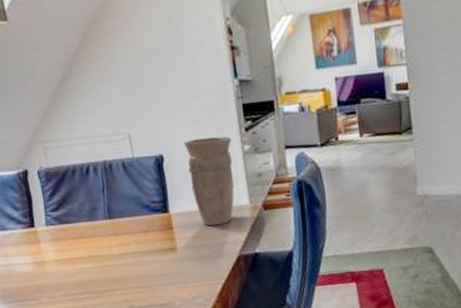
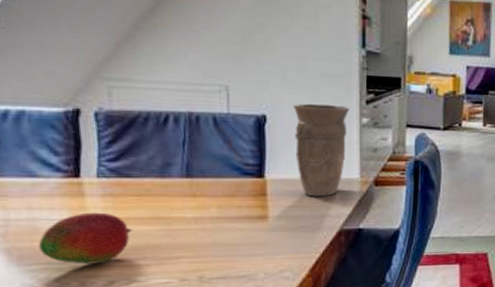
fruit: none [14,255,76,300] -> present [39,212,132,264]

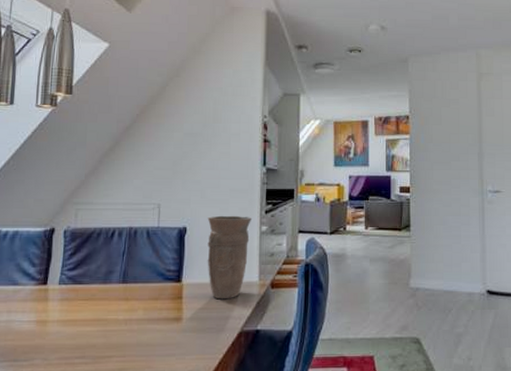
fruit: present [39,212,132,264] -> none [10,315,78,362]

